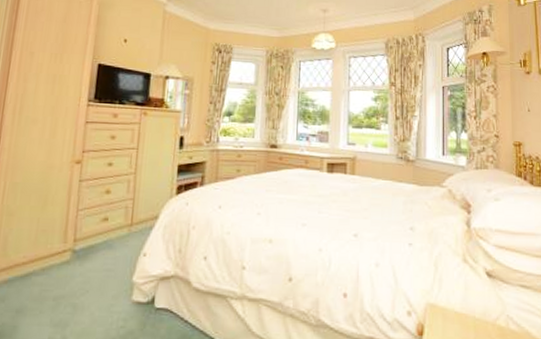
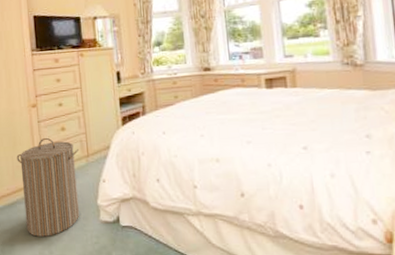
laundry hamper: none [38,199,123,318] -> present [16,137,80,237]

